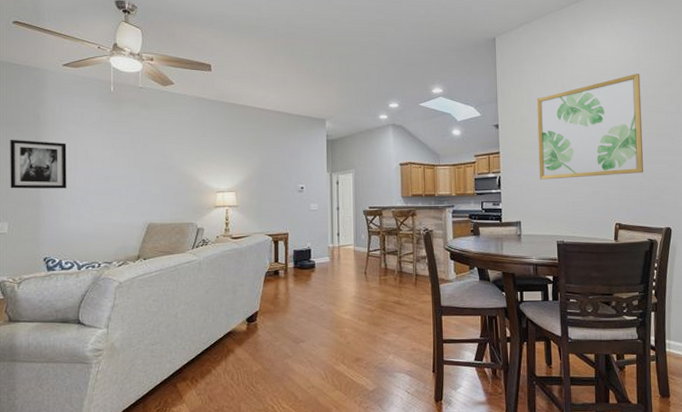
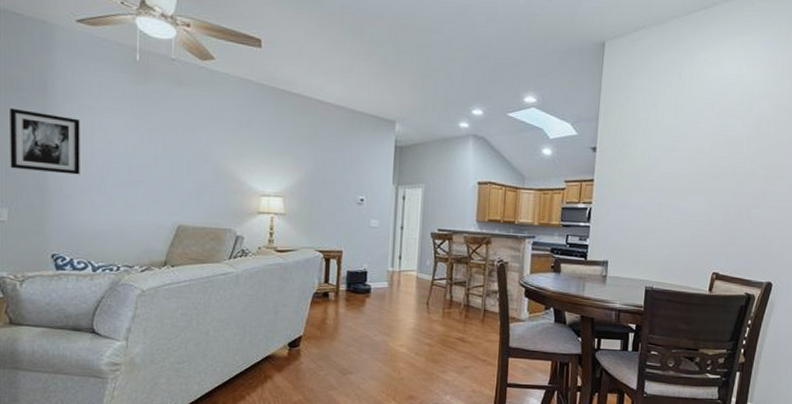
wall art: present [536,73,644,180] -> none [635,102,765,219]

